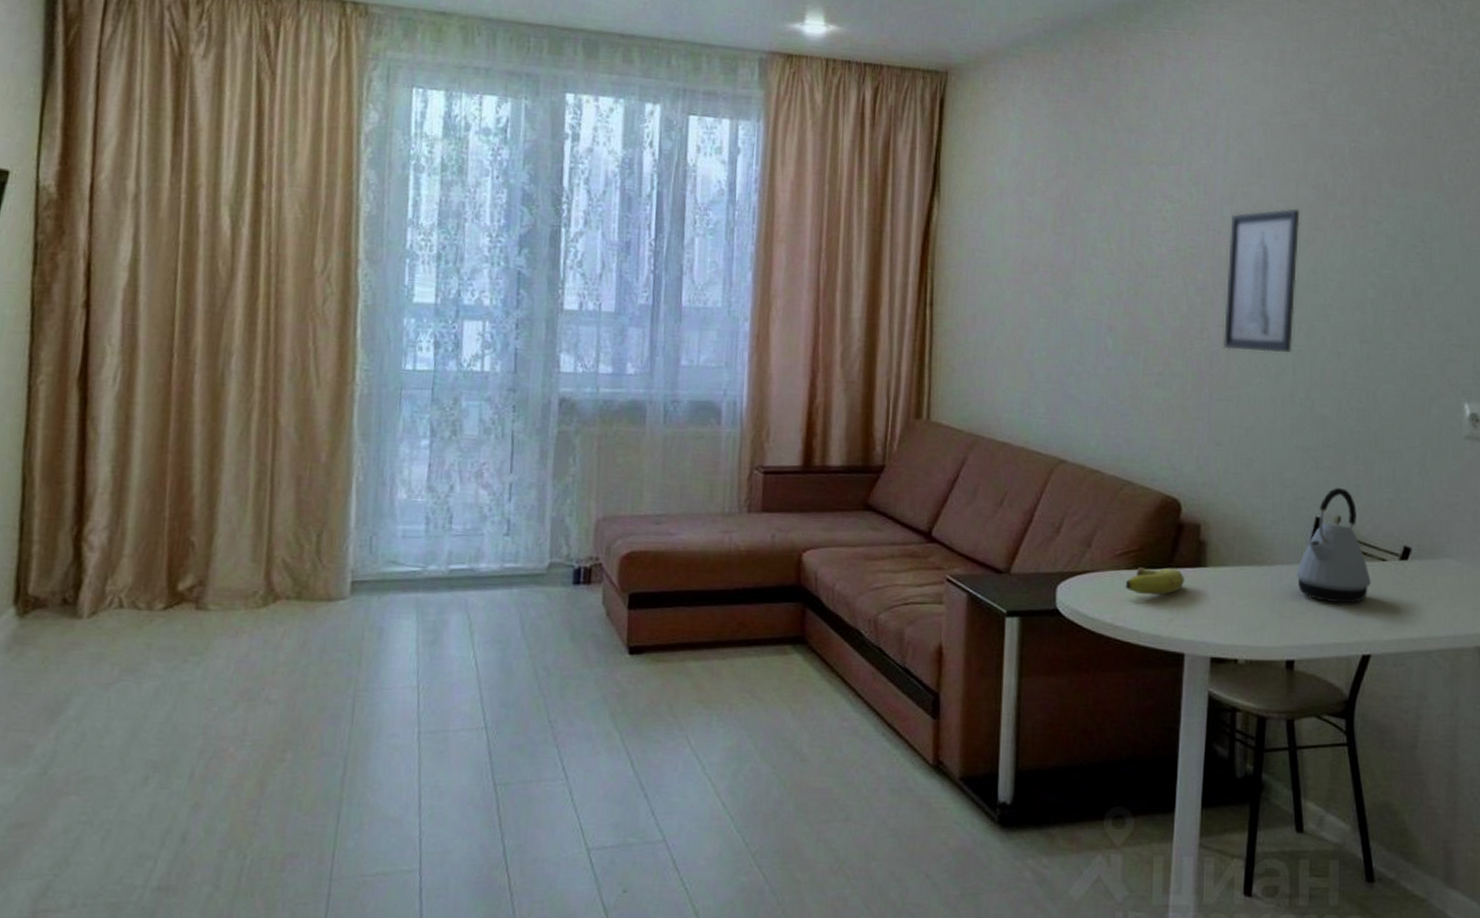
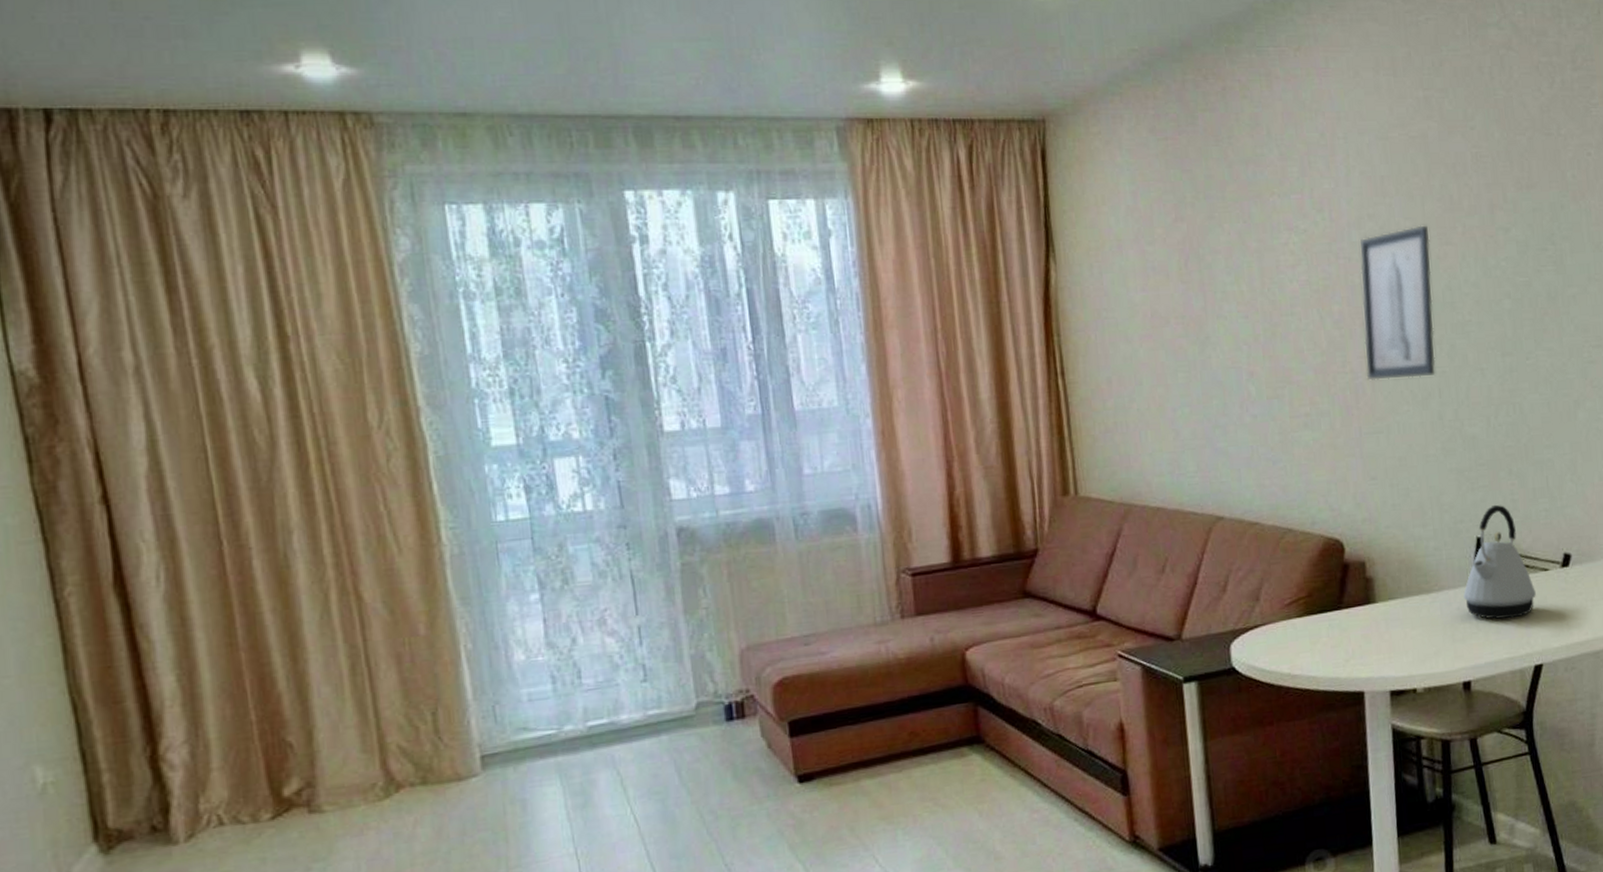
fruit: present [1125,567,1185,596] -> none [1298,609,1357,640]

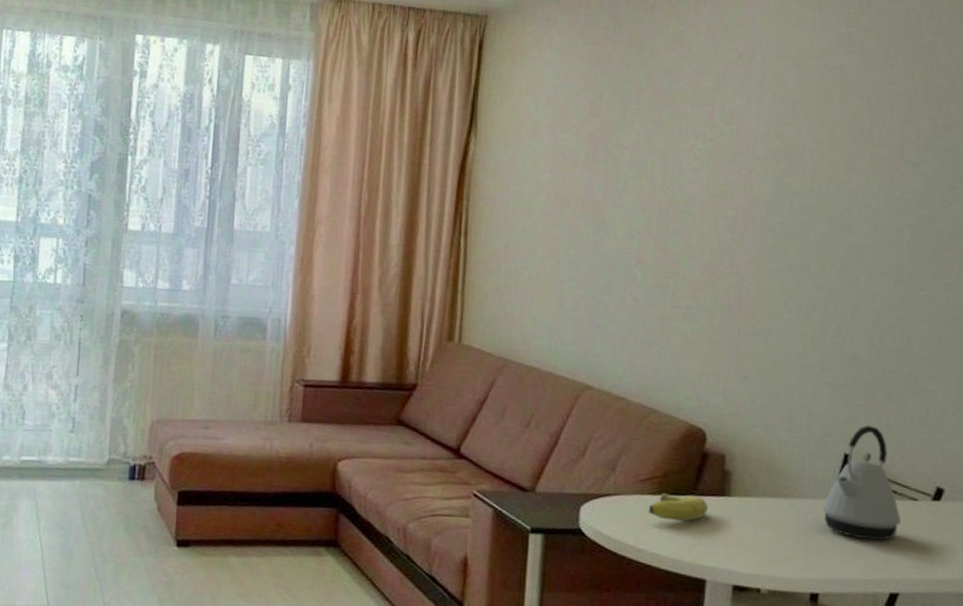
fruit: none [1298,609,1357,640] -> present [648,493,709,522]
wall art: present [1360,225,1436,380] -> none [752,149,835,290]

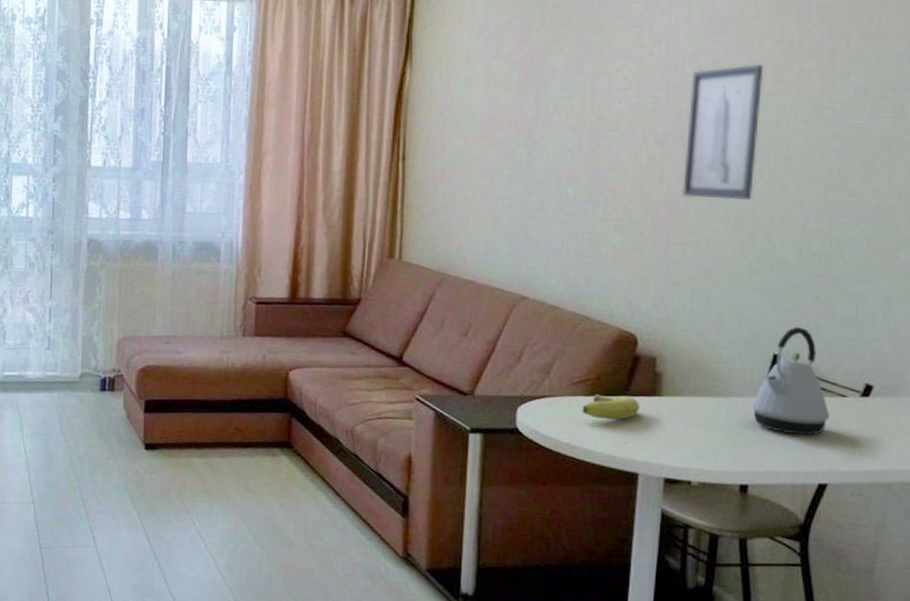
wall art: none [752,149,835,290] -> present [681,64,764,200]

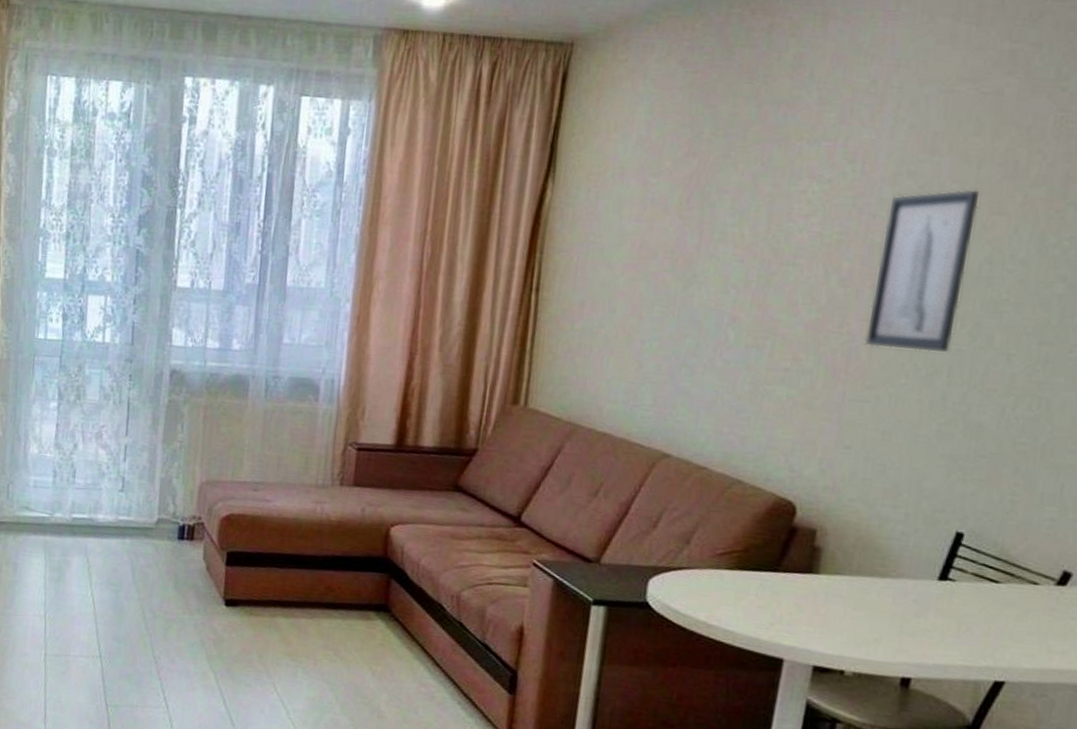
fruit: present [582,394,641,421] -> none [724,568,793,599]
kettle: present [752,326,829,436] -> none [924,501,1016,626]

